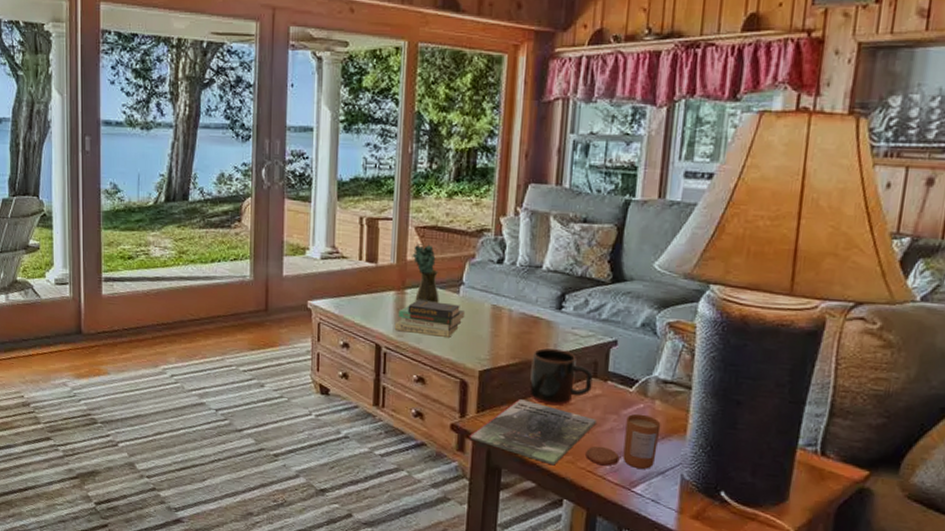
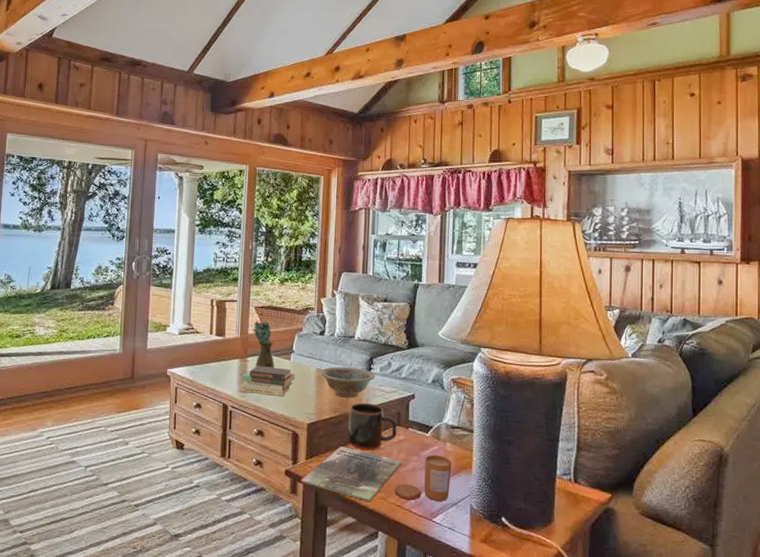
decorative bowl: none [496,303,568,342] -> present [320,367,376,398]

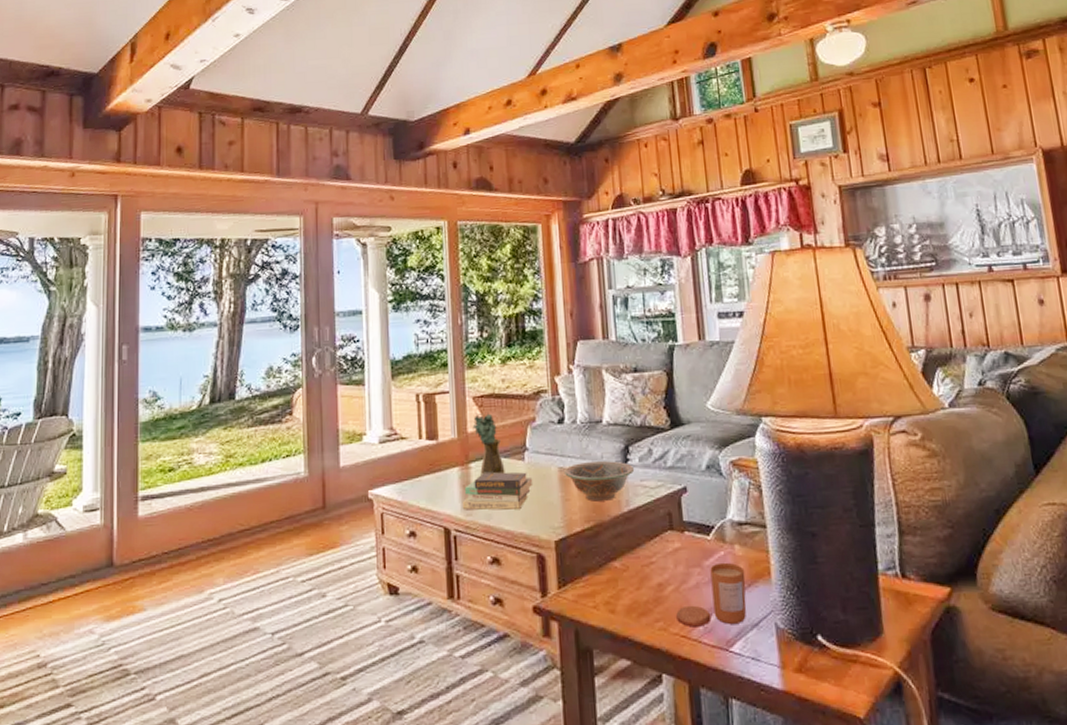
magazine: present [300,446,402,502] -> none [553,565,681,636]
mug: present [348,402,397,450] -> none [606,504,671,568]

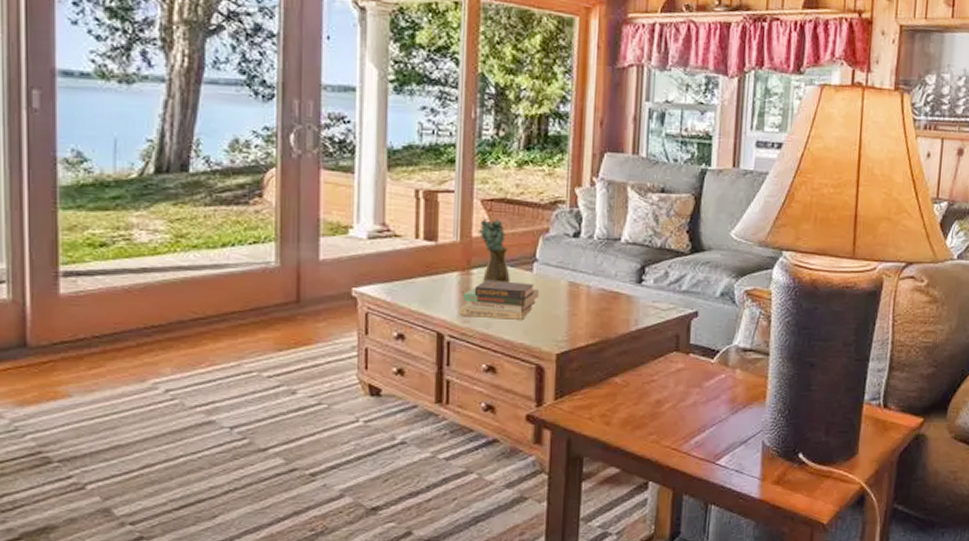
decorative bowl: present [563,461,635,502] -> none [573,279,648,319]
candle: present [676,562,747,627] -> none [670,384,742,441]

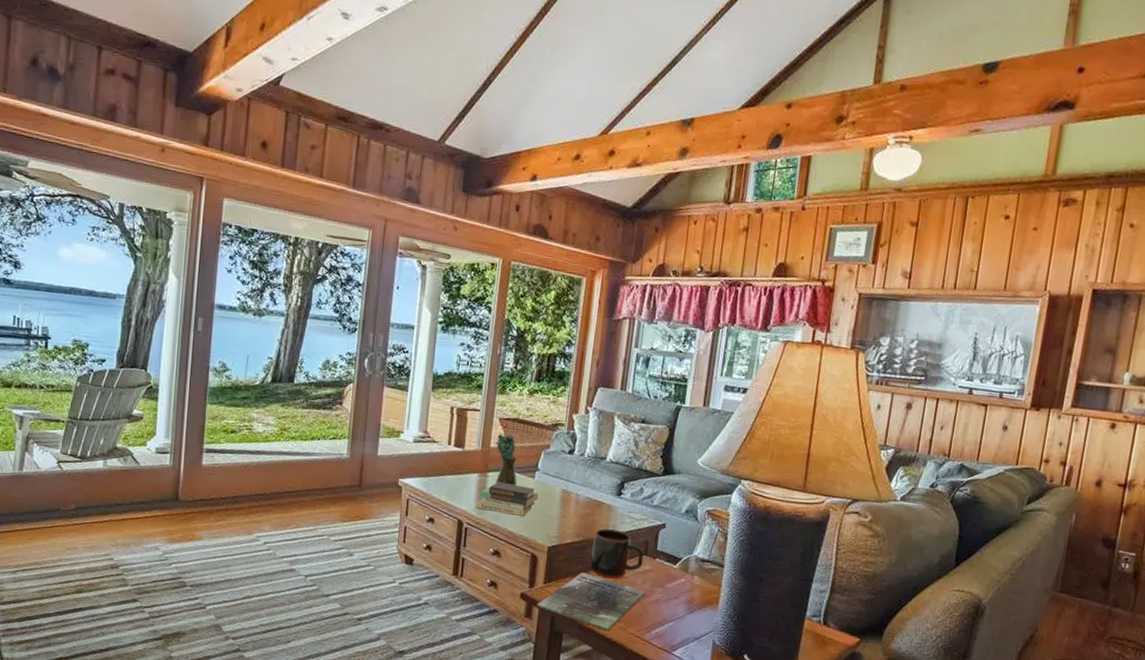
magazine: none [547,381,680,447] -> present [536,572,645,631]
mug: none [611,323,675,384] -> present [590,528,644,579]

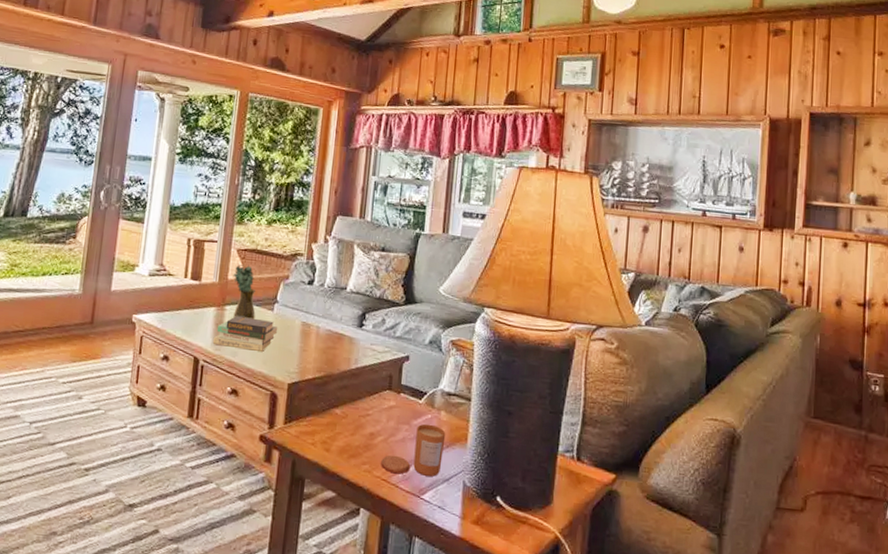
magazine: present [536,572,645,631] -> none [276,410,391,475]
mug: present [590,528,644,579] -> none [332,362,388,417]
candle: none [635,587,698,635] -> present [381,423,446,477]

